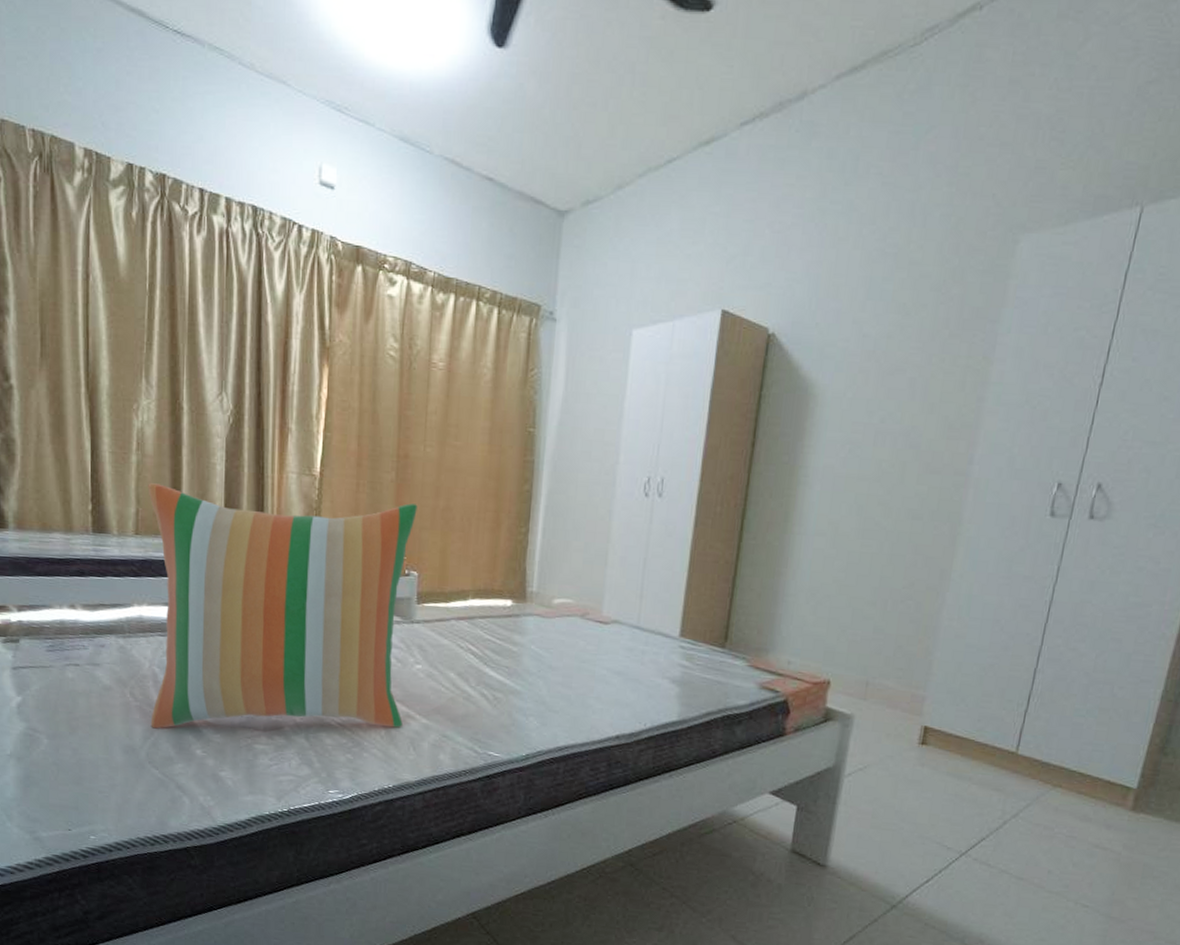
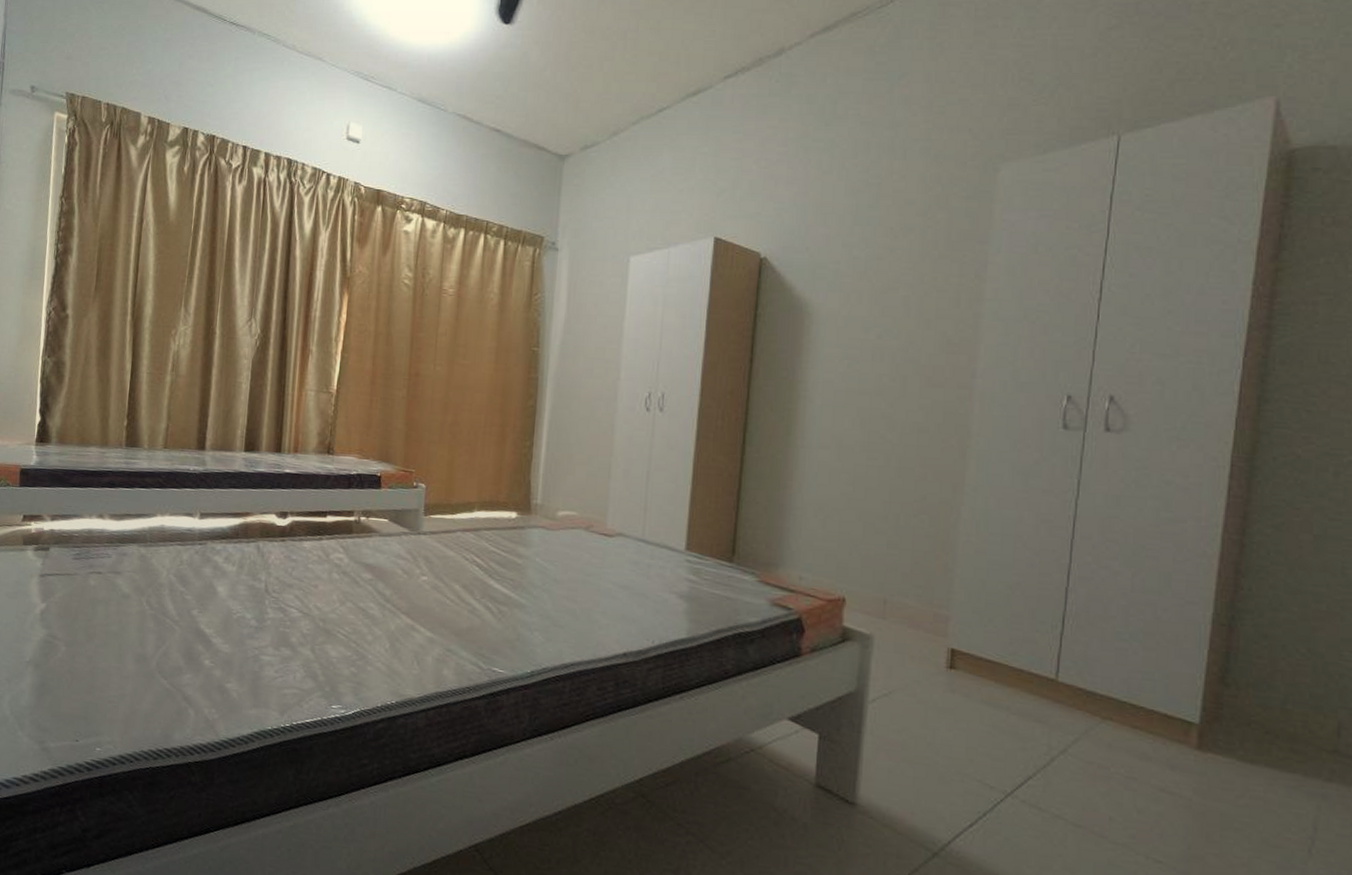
pillow: present [148,483,418,729] -> none [163,401,427,641]

